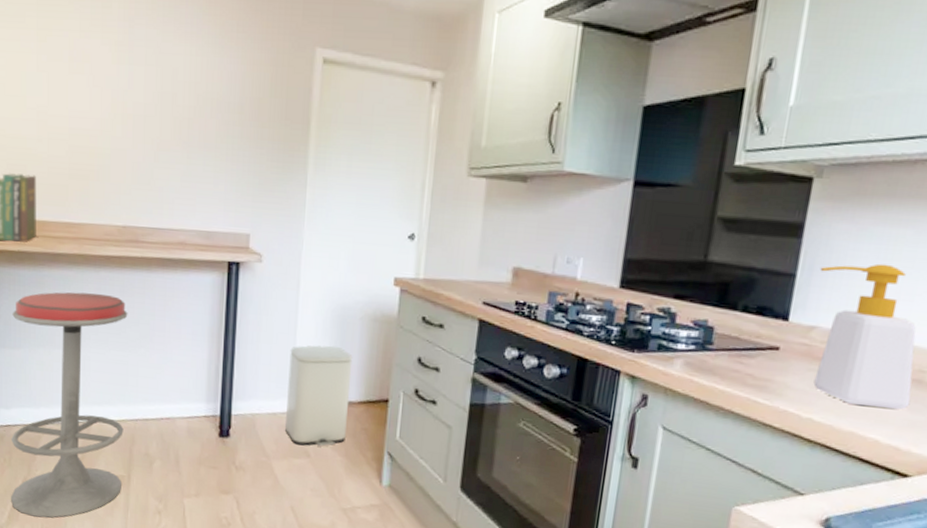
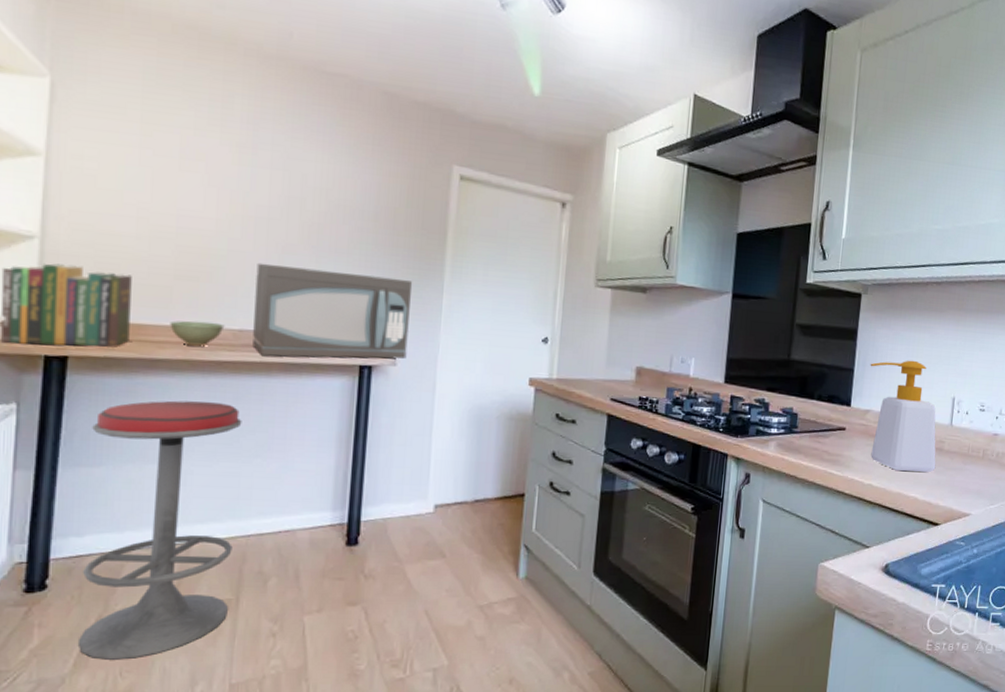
bowl: none [67,217,111,242] -> present [170,320,225,347]
microwave: none [134,160,277,256] -> present [252,262,413,360]
pedal bin: present [285,345,353,447] -> none [419,445,489,547]

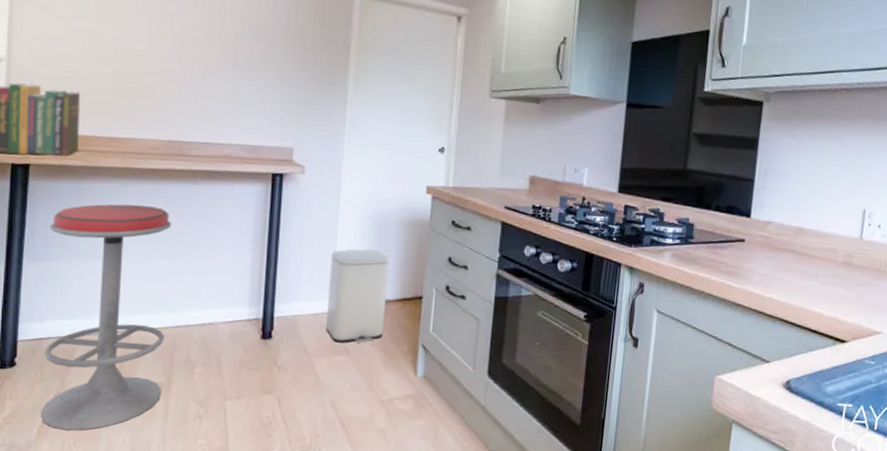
bowl: present [170,320,225,347] -> none [111,132,157,156]
microwave: present [252,262,413,360] -> none [180,79,319,168]
pedal bin: none [419,445,489,547] -> present [326,249,390,343]
soap bottle: present [870,360,936,473] -> none [772,170,844,288]

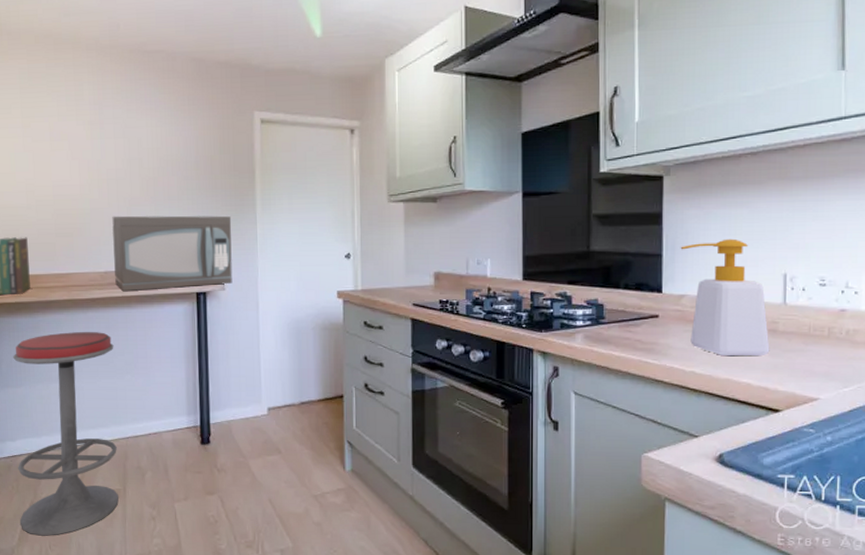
microwave: none [180,79,319,168] -> present [112,215,233,292]
pedal bin: present [326,249,390,343] -> none [255,354,310,444]
soap bottle: none [772,170,844,288] -> present [680,238,770,357]

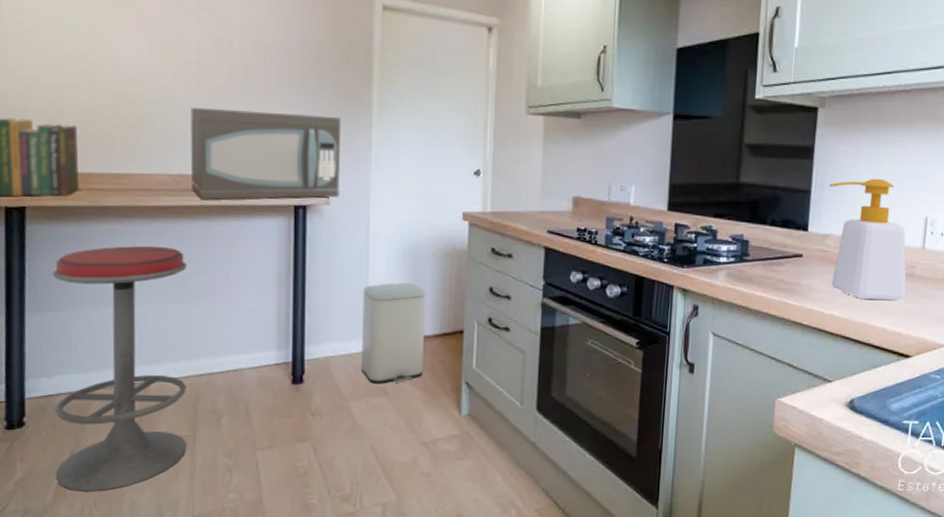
pedal bin: none [255,354,310,444] -> present [362,282,426,384]

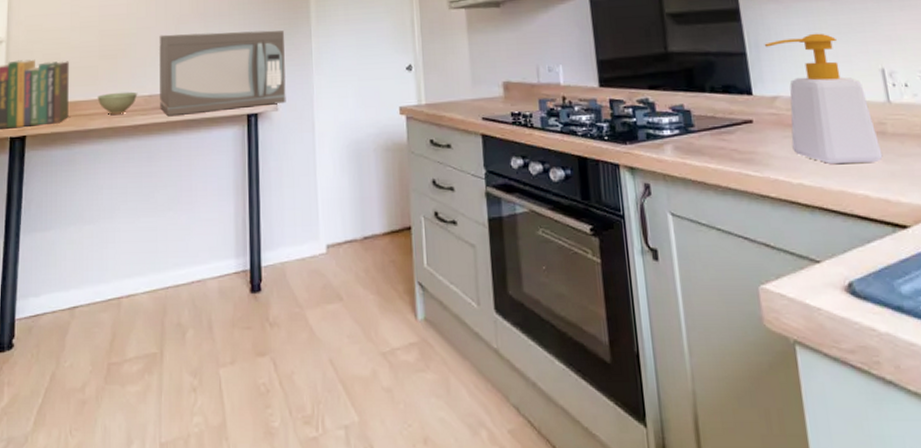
bar stool: present [52,246,187,492] -> none [38,163,156,418]
bowl: none [114,167,165,193] -> present [97,91,138,115]
pedal bin: present [362,282,426,384] -> none [312,180,375,289]

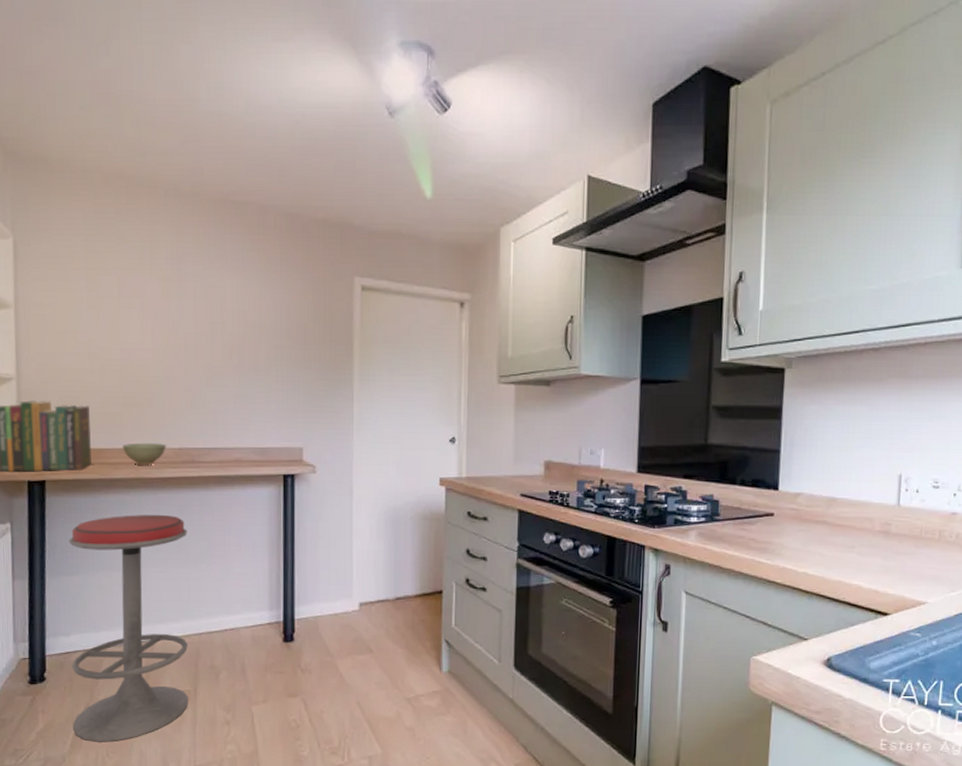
bar stool: none [38,163,156,418] -> present [69,515,188,742]
microwave: present [159,30,286,117] -> none [189,386,326,472]
soap bottle: present [764,33,883,165] -> none [798,436,882,559]

